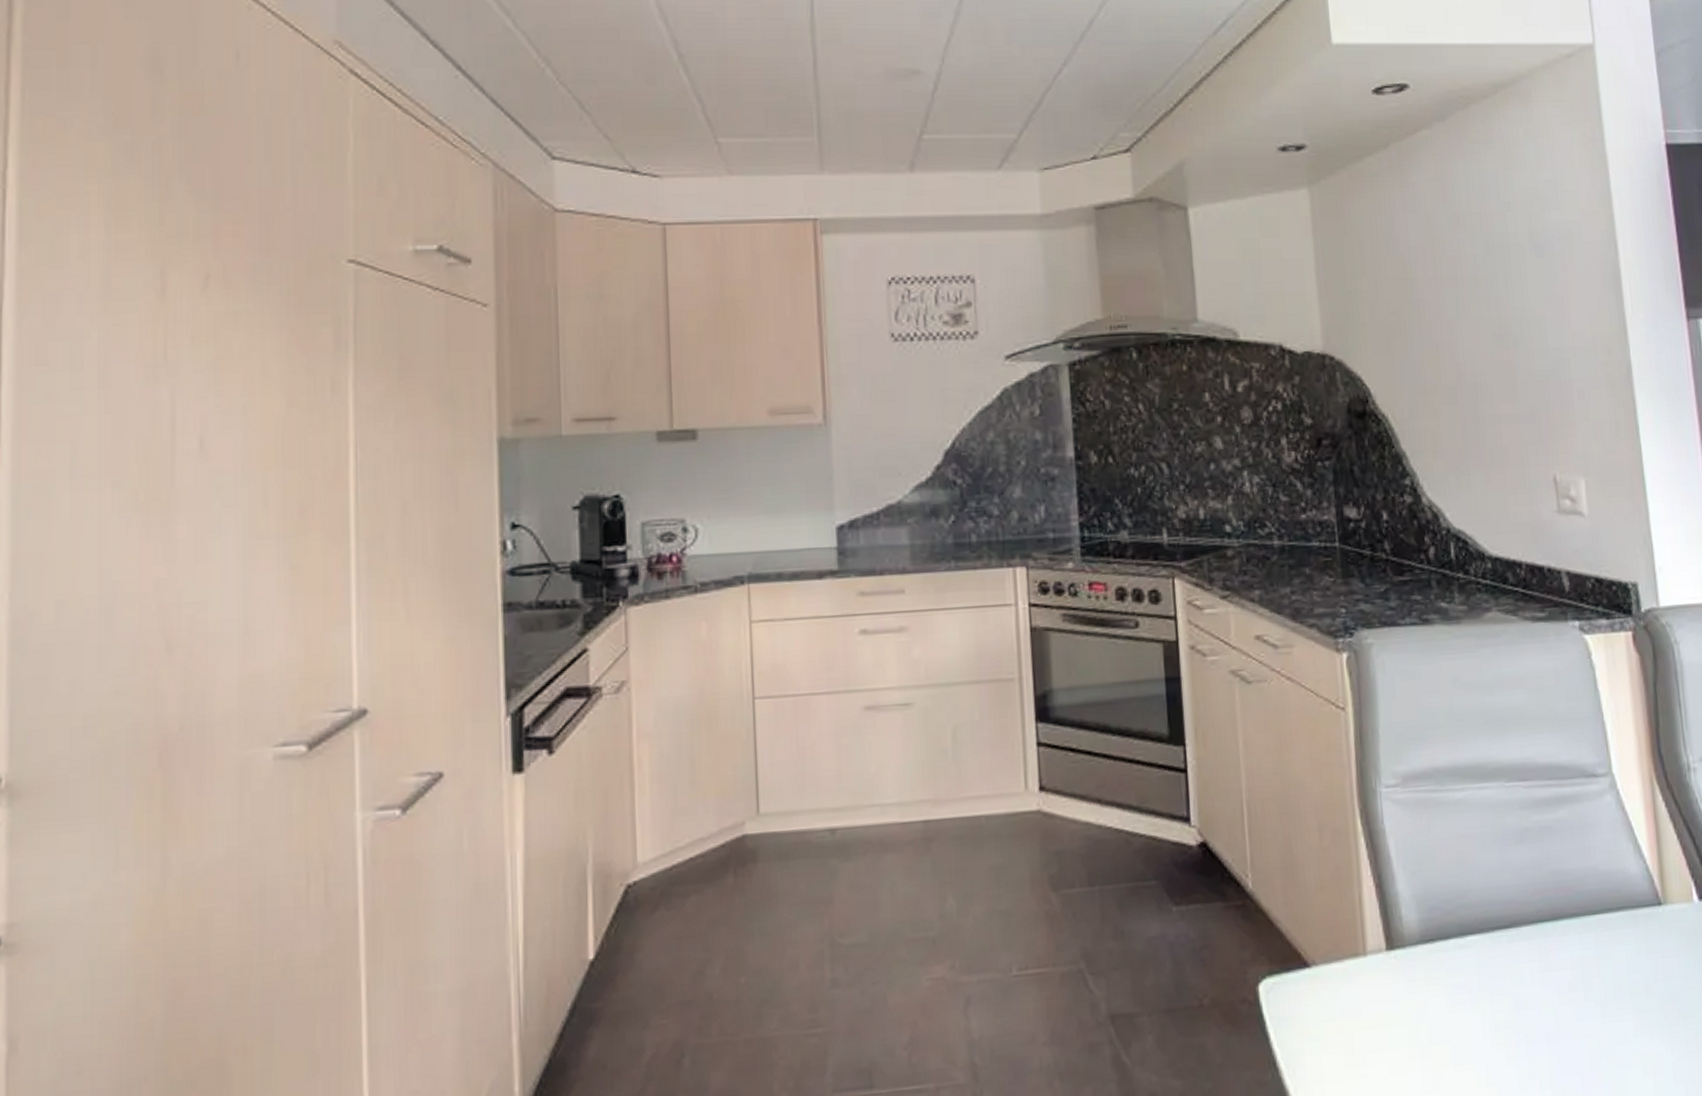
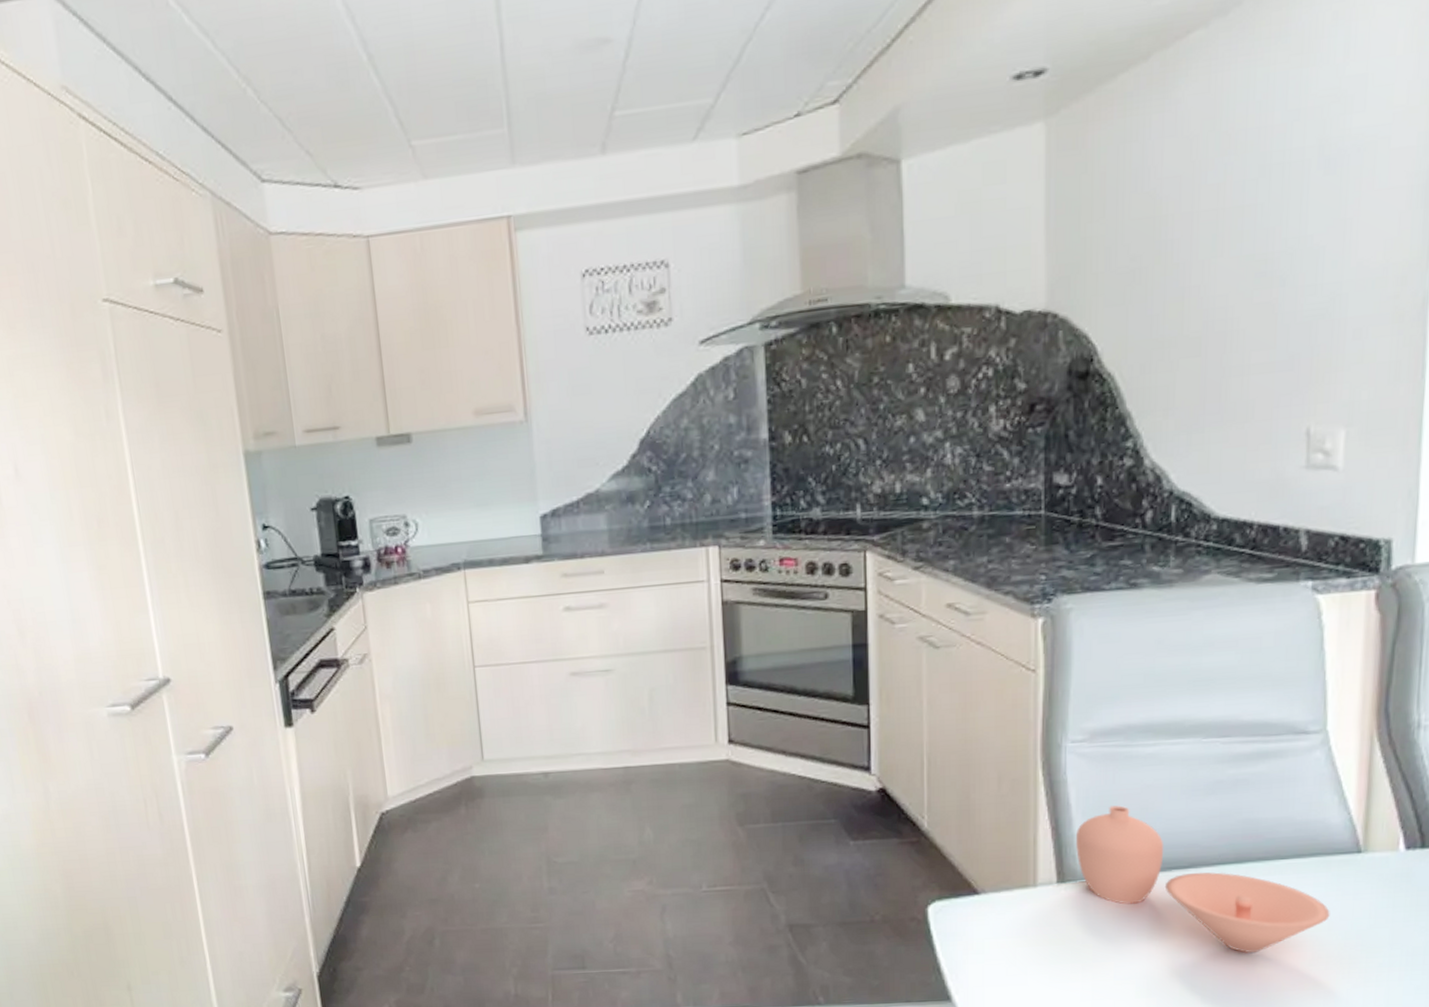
decorative bowl: none [1399,857,1645,1025] -> present [1076,805,1330,953]

